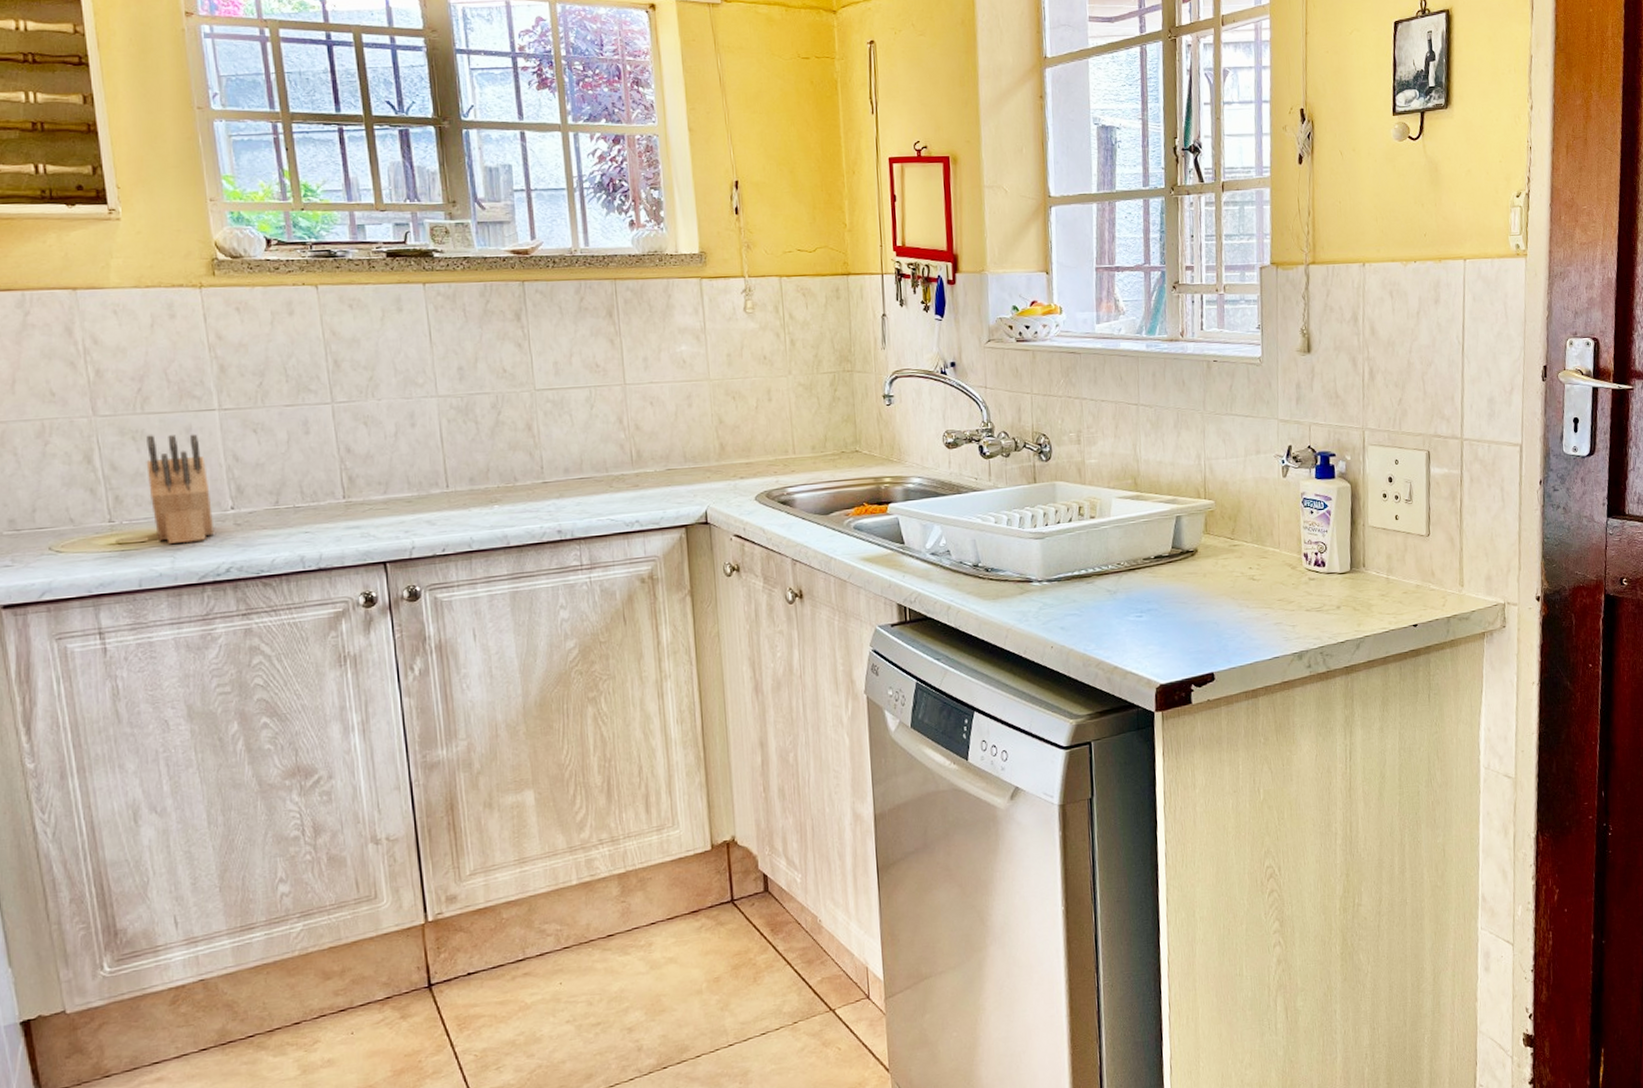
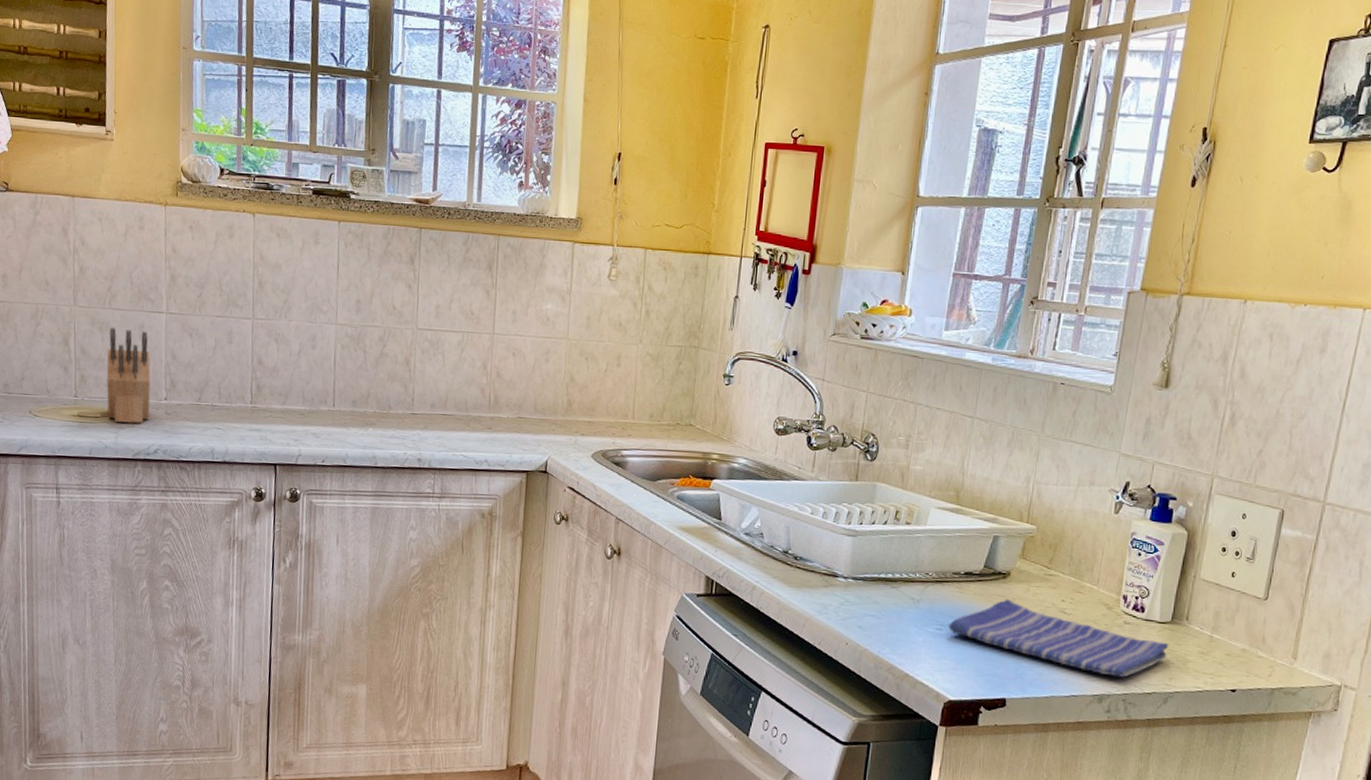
dish towel: none [1148,575,1353,633] -> present [949,599,1169,678]

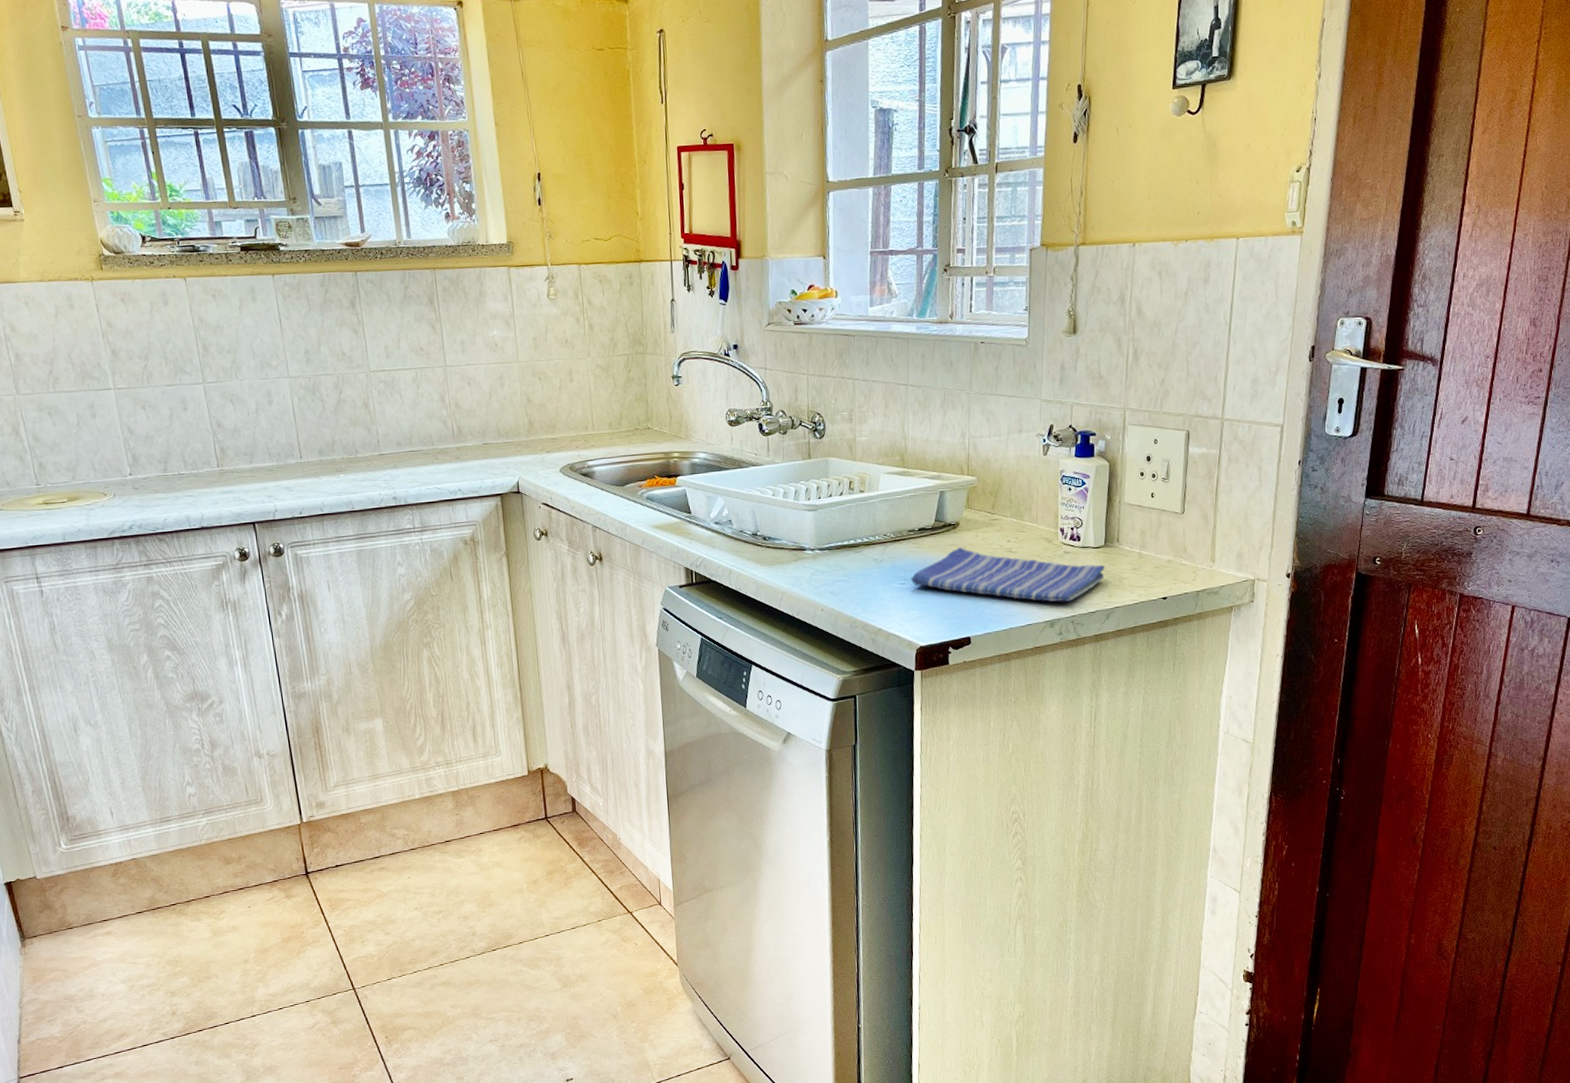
knife block: present [106,328,151,424] -> none [59,410,119,504]

